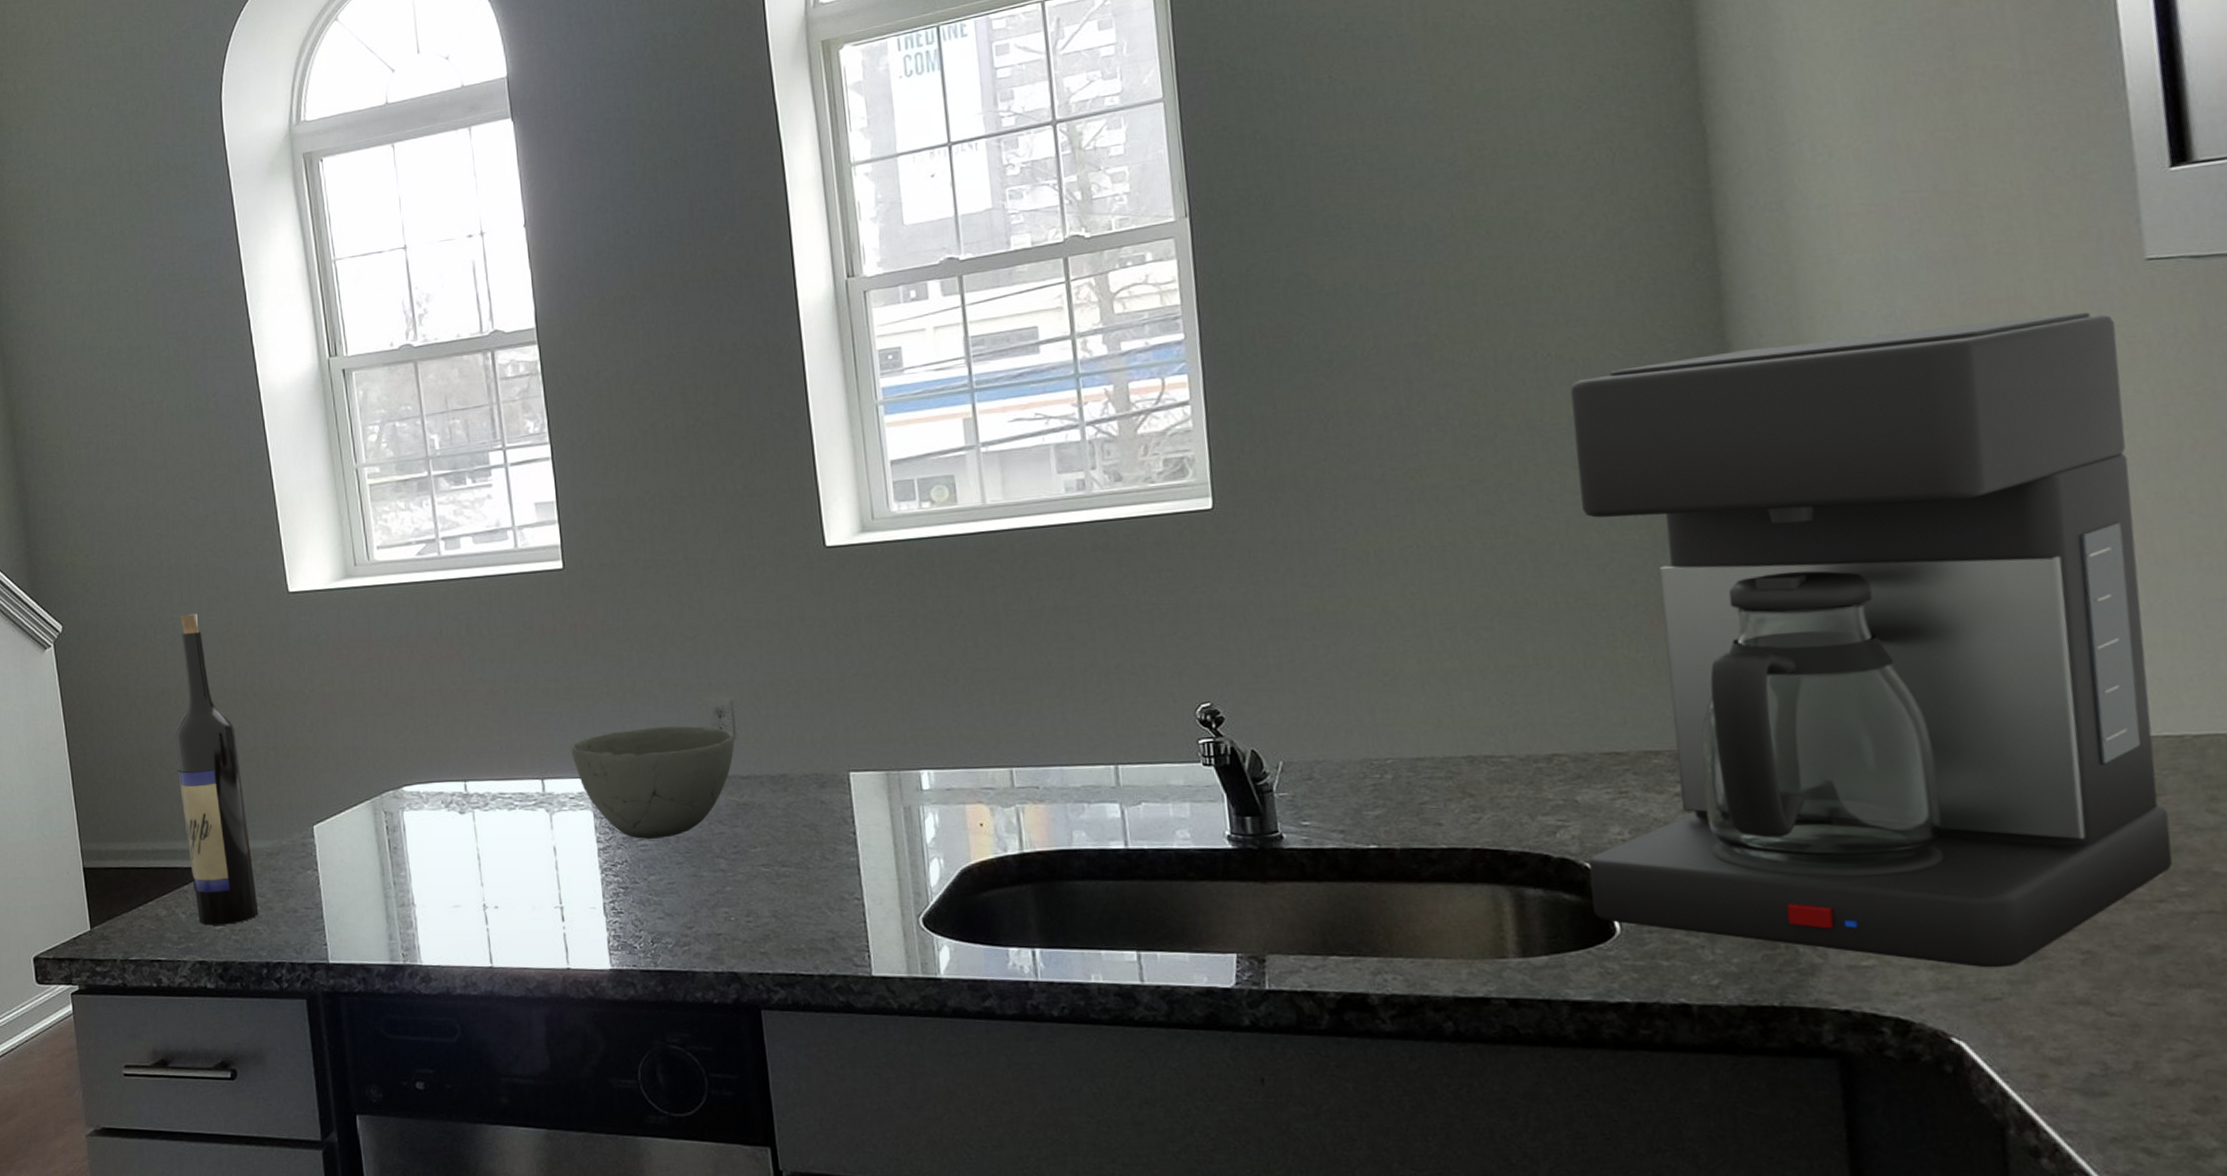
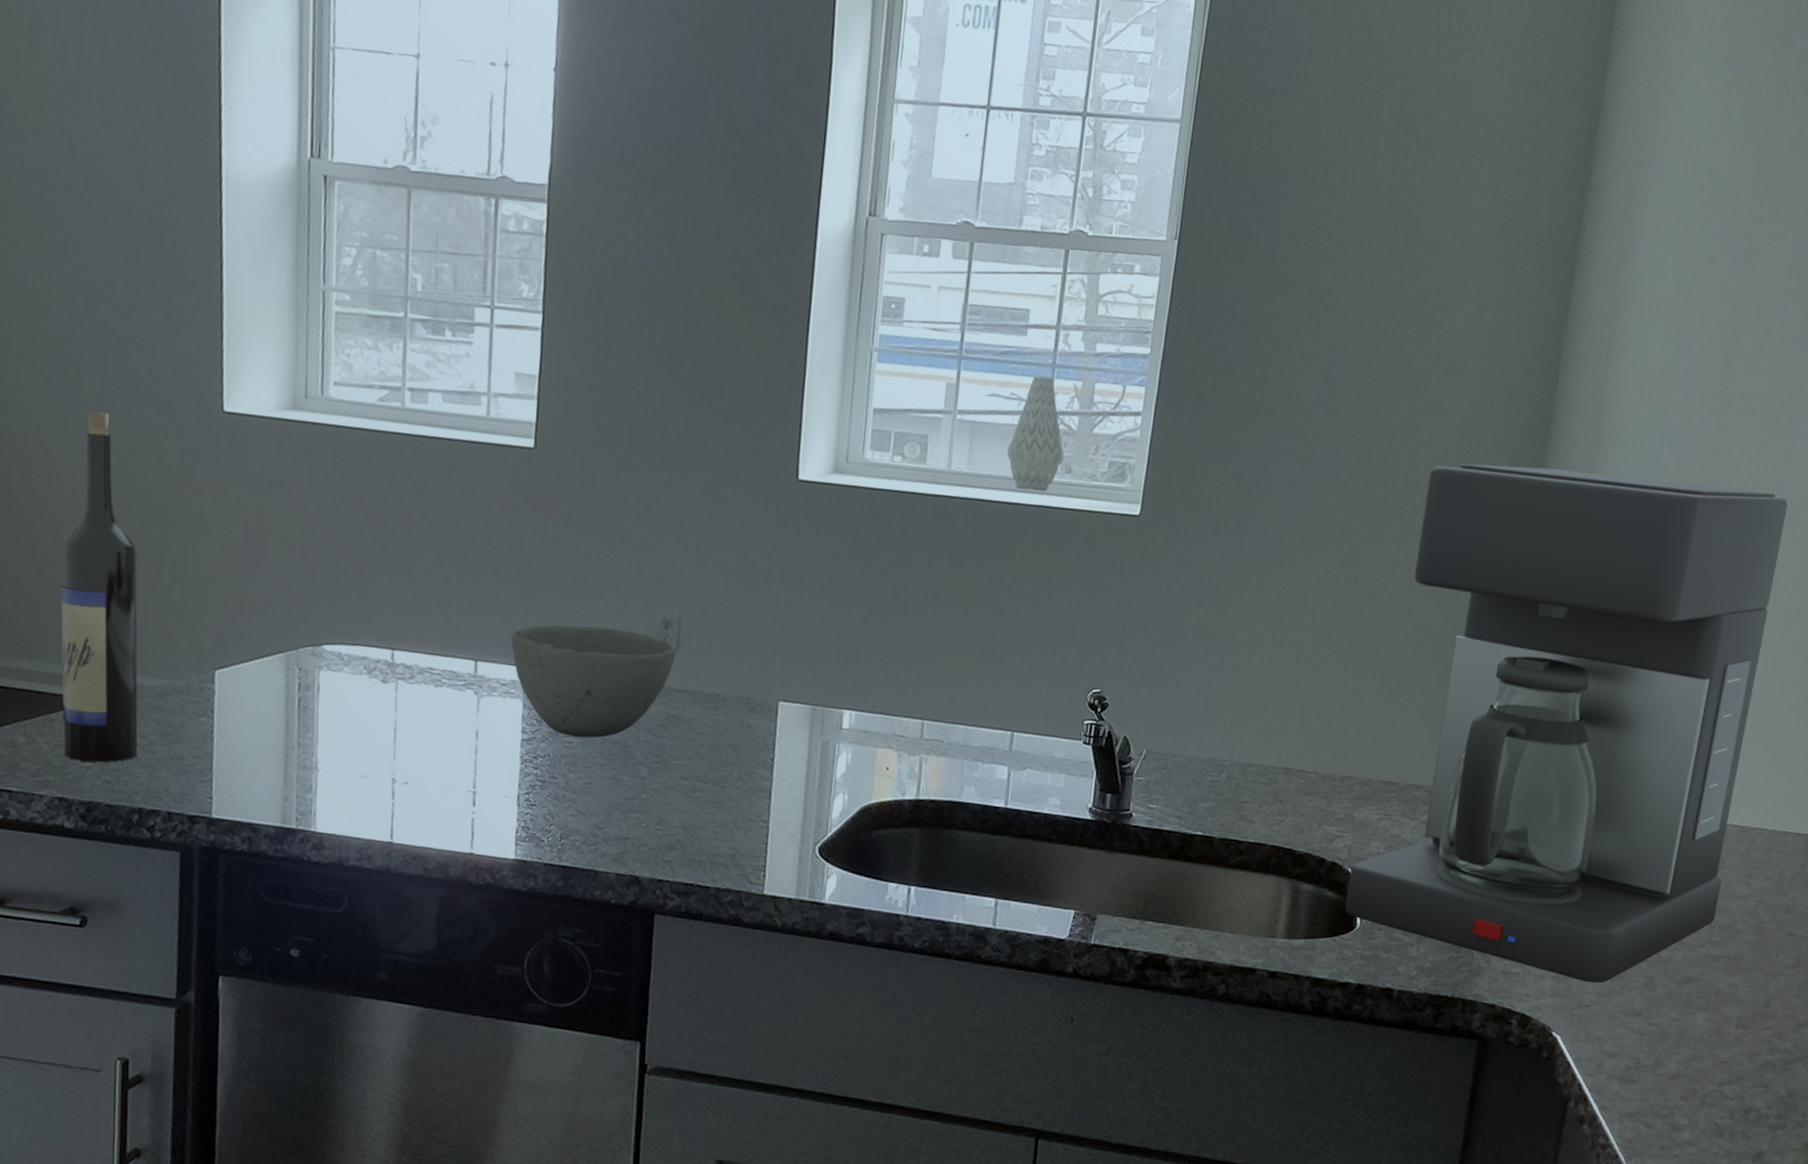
vase: none [1044,388,1111,508] -> present [1007,376,1065,492]

